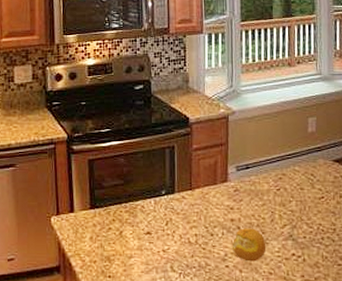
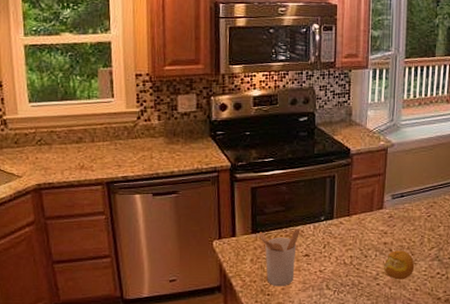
utensil holder: none [97,204,141,268] -> present [258,229,301,286]

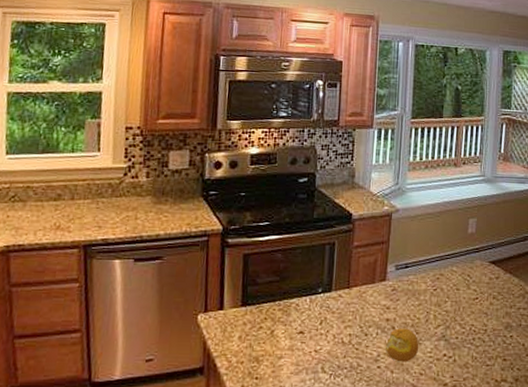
utensil holder: present [258,229,301,286] -> none [249,302,295,369]

